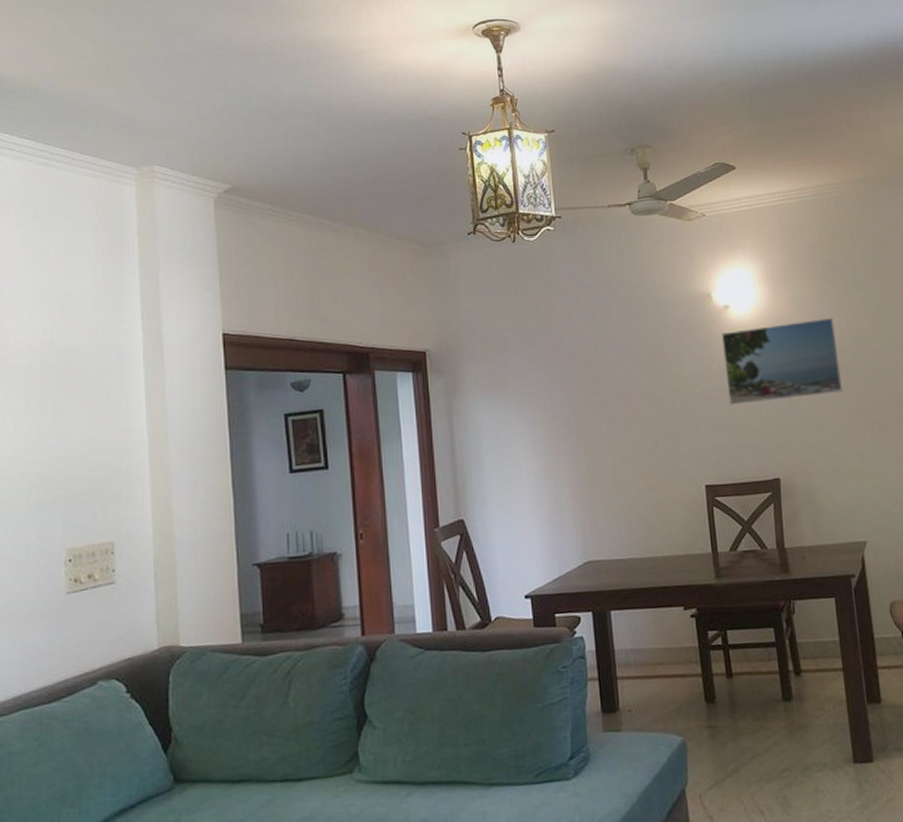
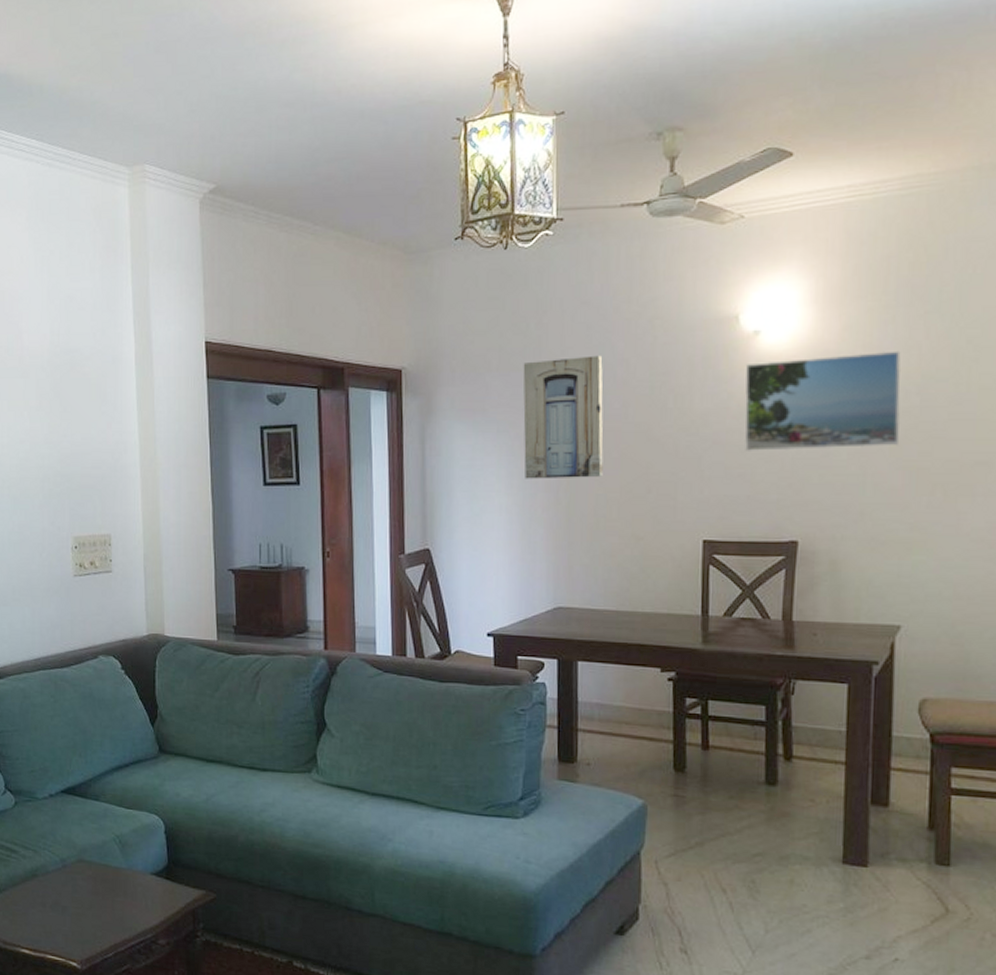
wall art: none [537,331,616,445] -> present [523,355,604,479]

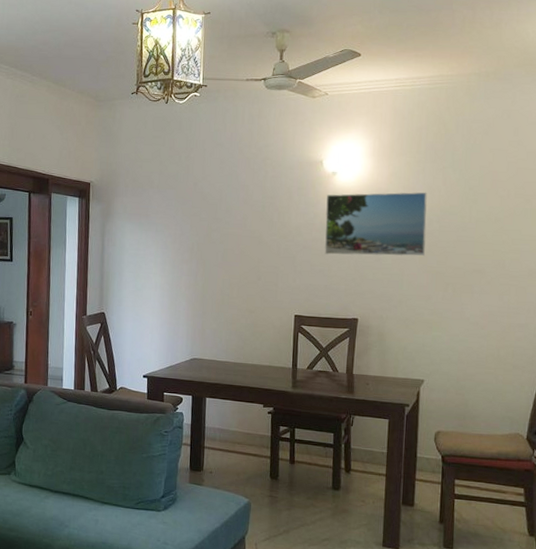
wall art: present [523,355,604,479] -> none [174,182,231,267]

